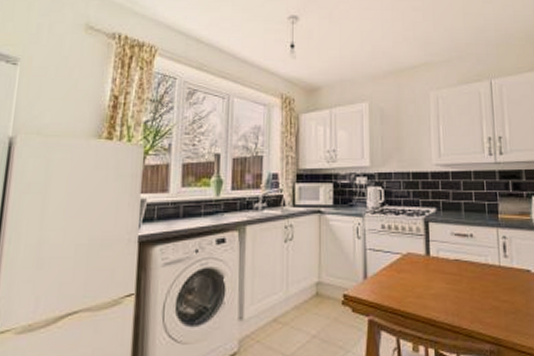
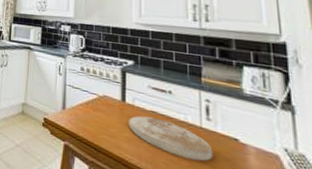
plate: none [434,266,511,301] -> present [129,115,214,162]

